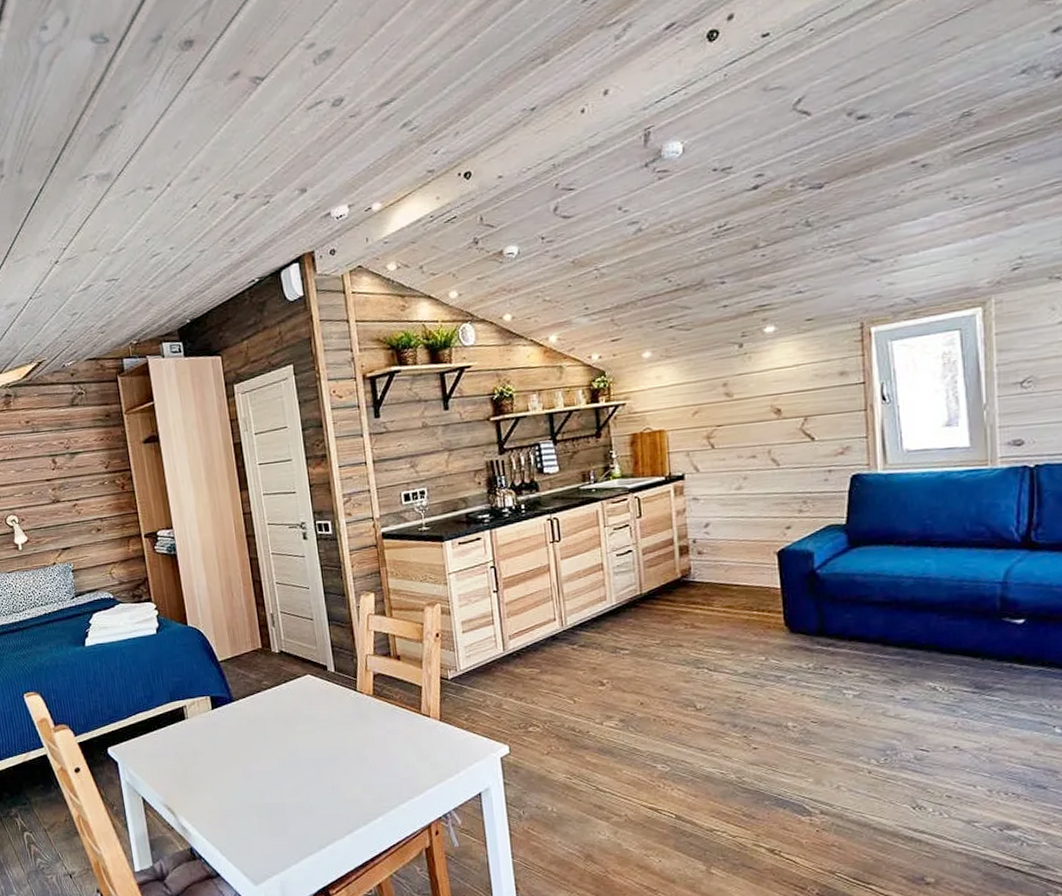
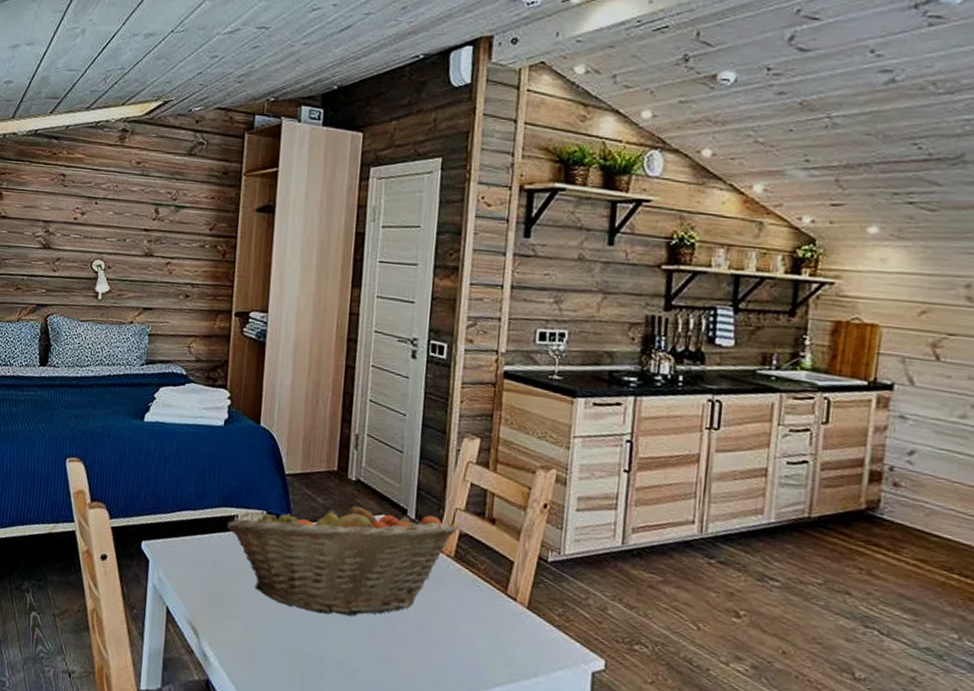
fruit basket: none [178,665,371,770] -> present [227,499,457,617]

